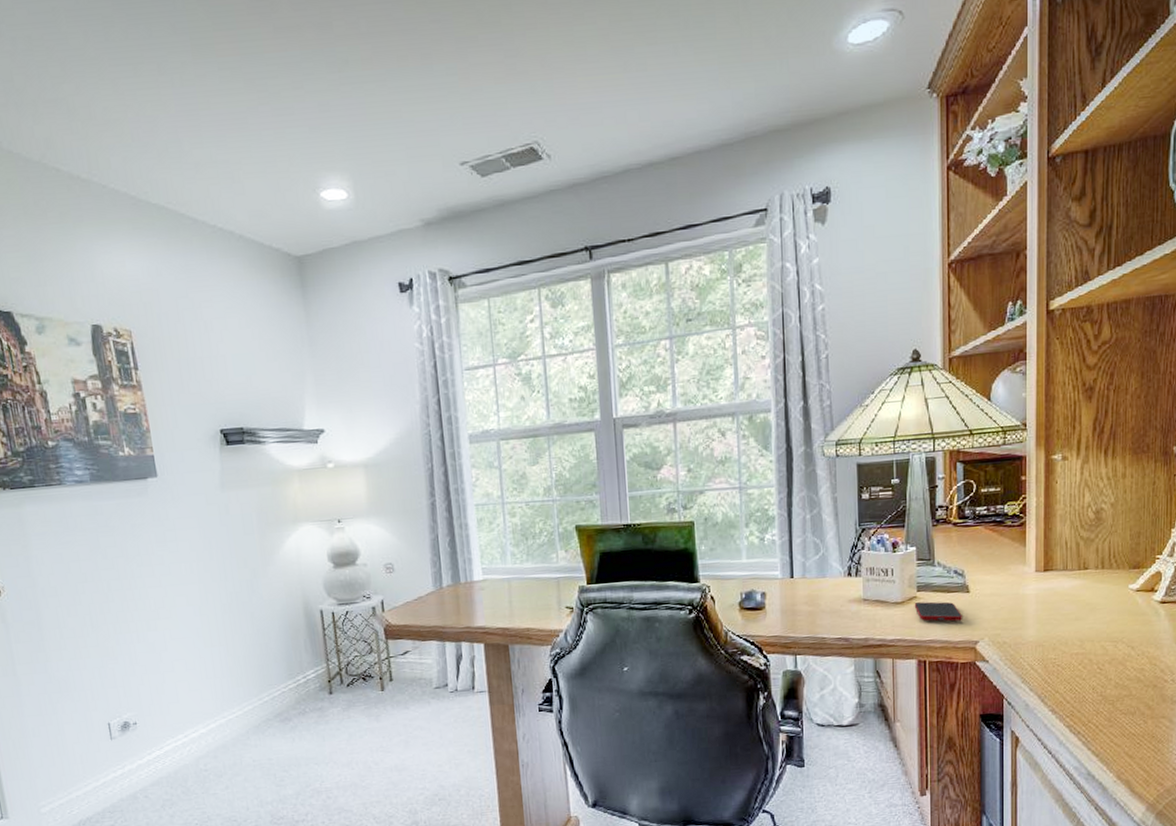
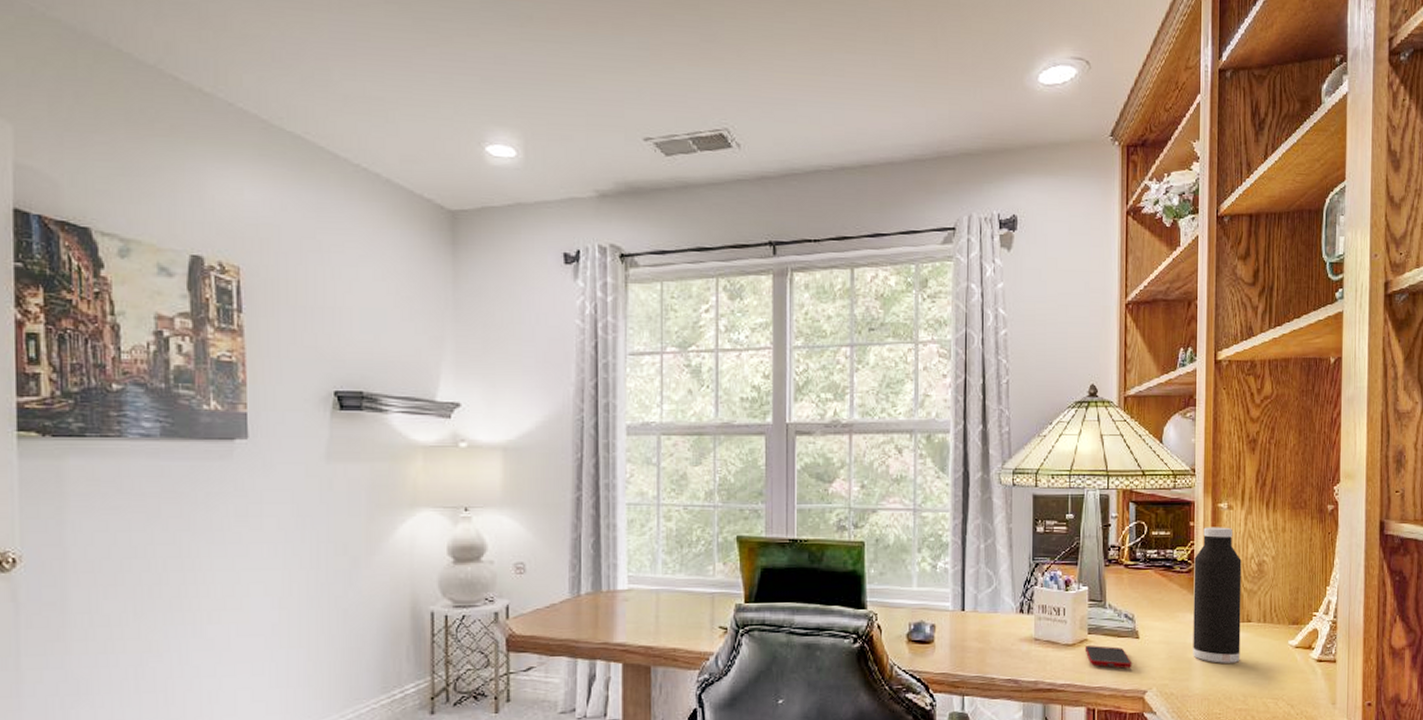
water bottle: none [1026,478,1078,611] -> present [1193,527,1242,663]

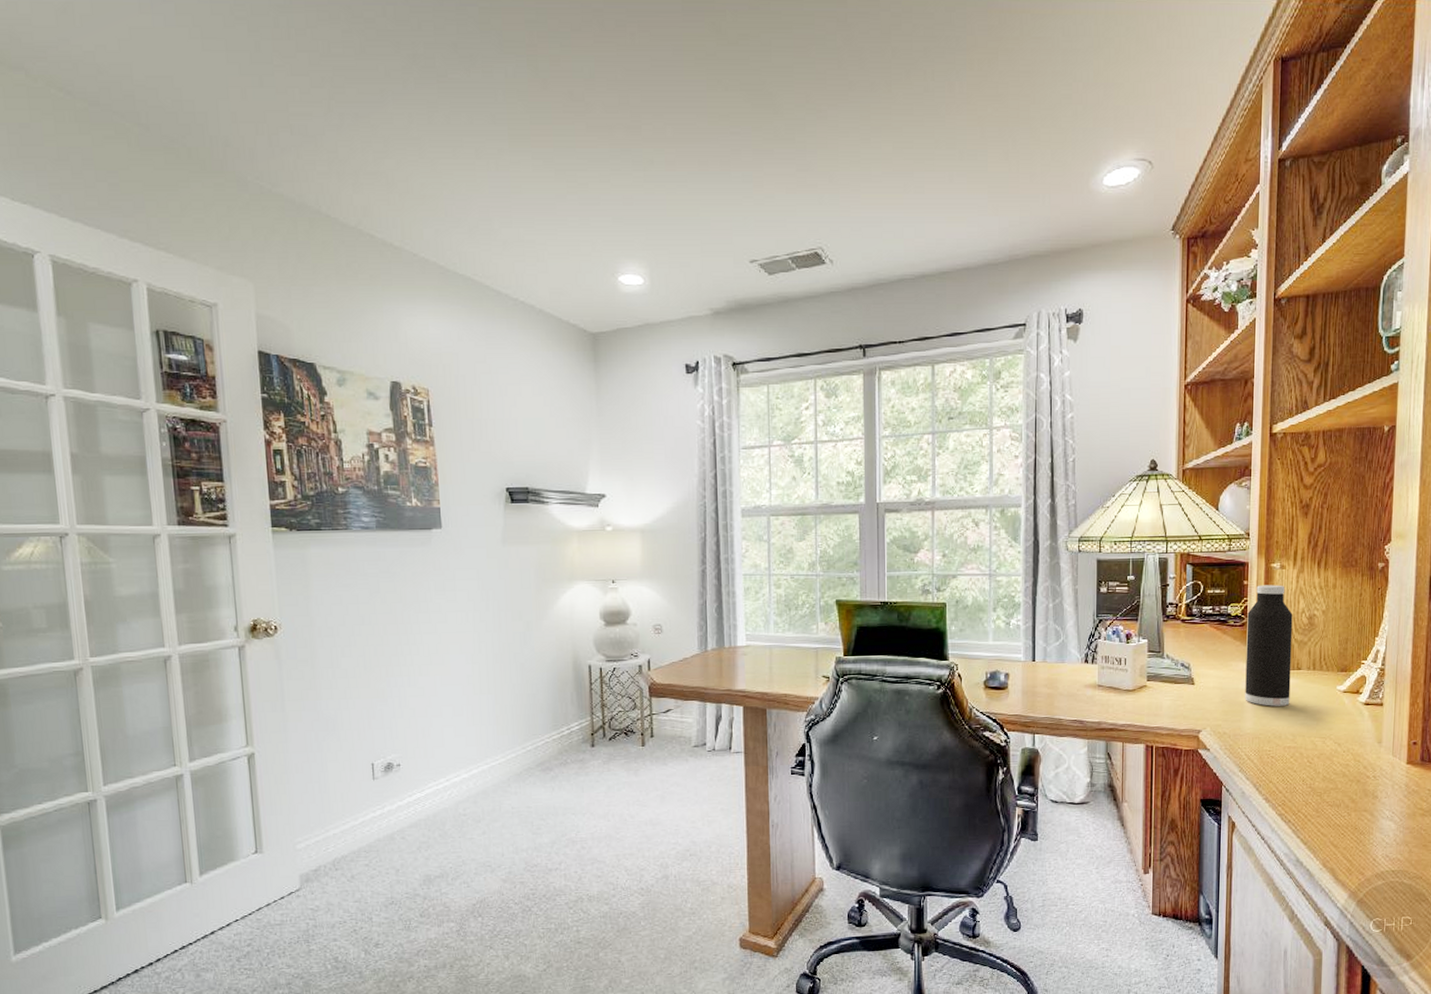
cell phone: present [1085,645,1131,669] -> none [1144,691,1187,711]

